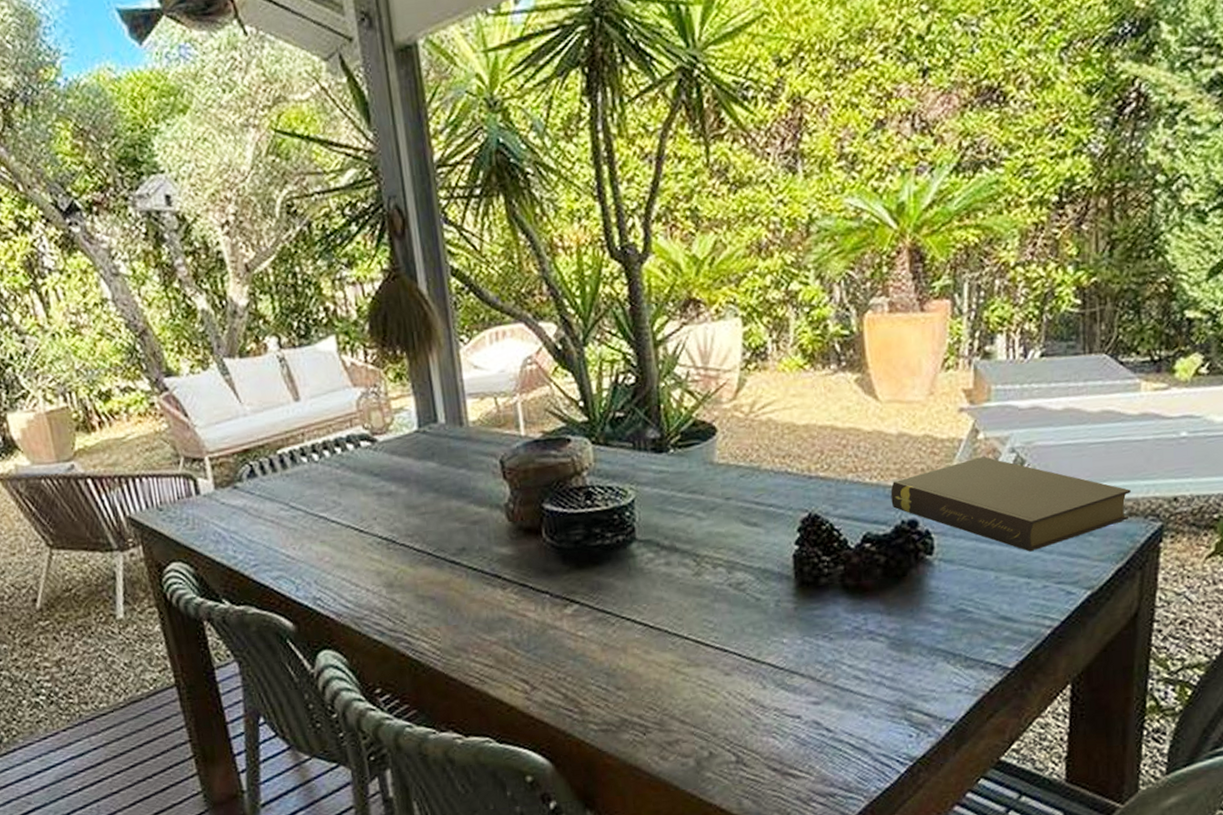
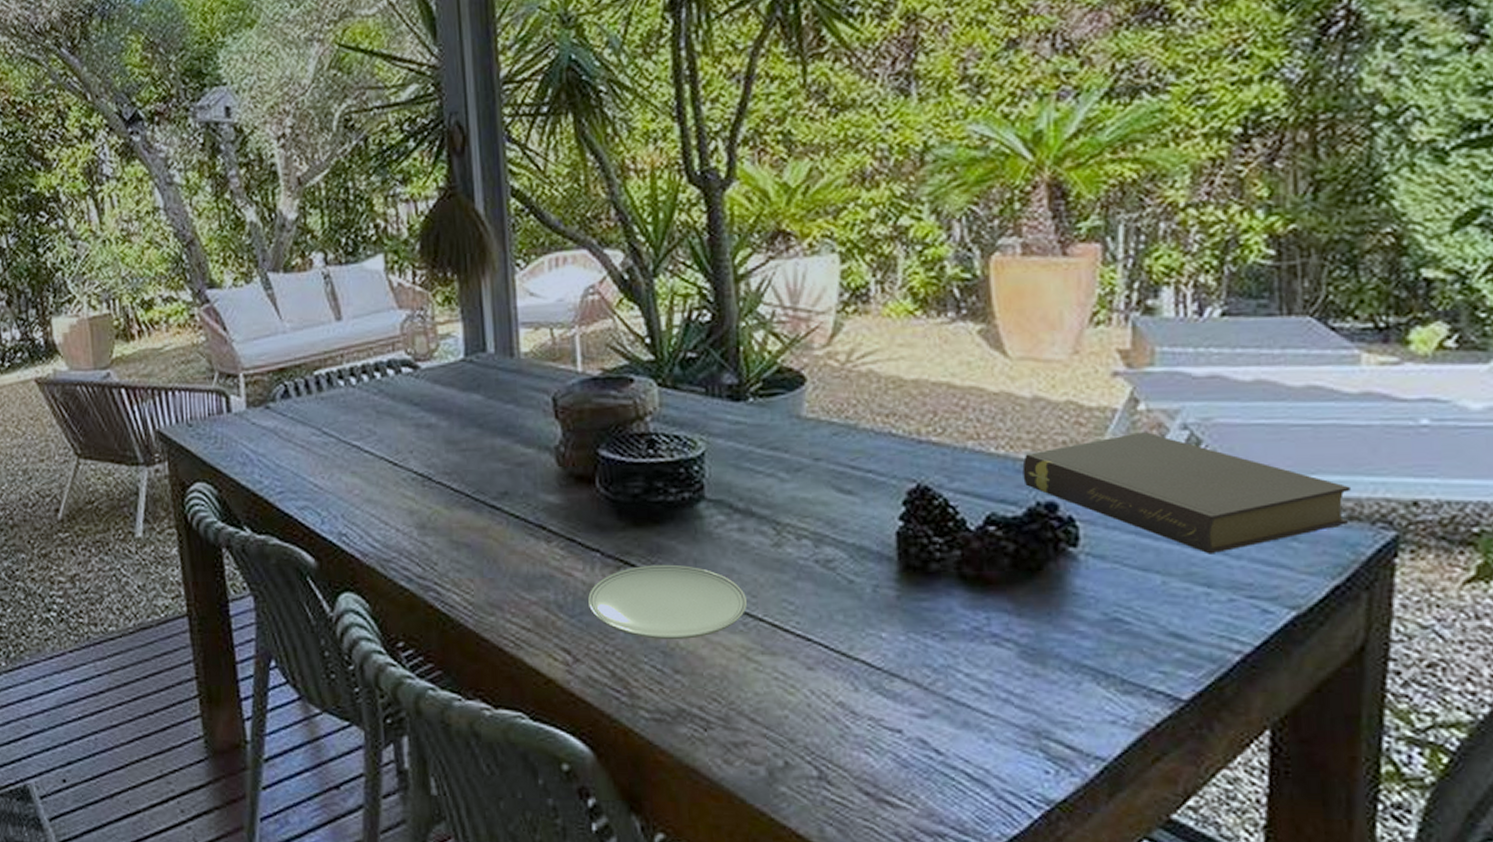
plate: none [541,598,675,664] -> present [588,564,748,639]

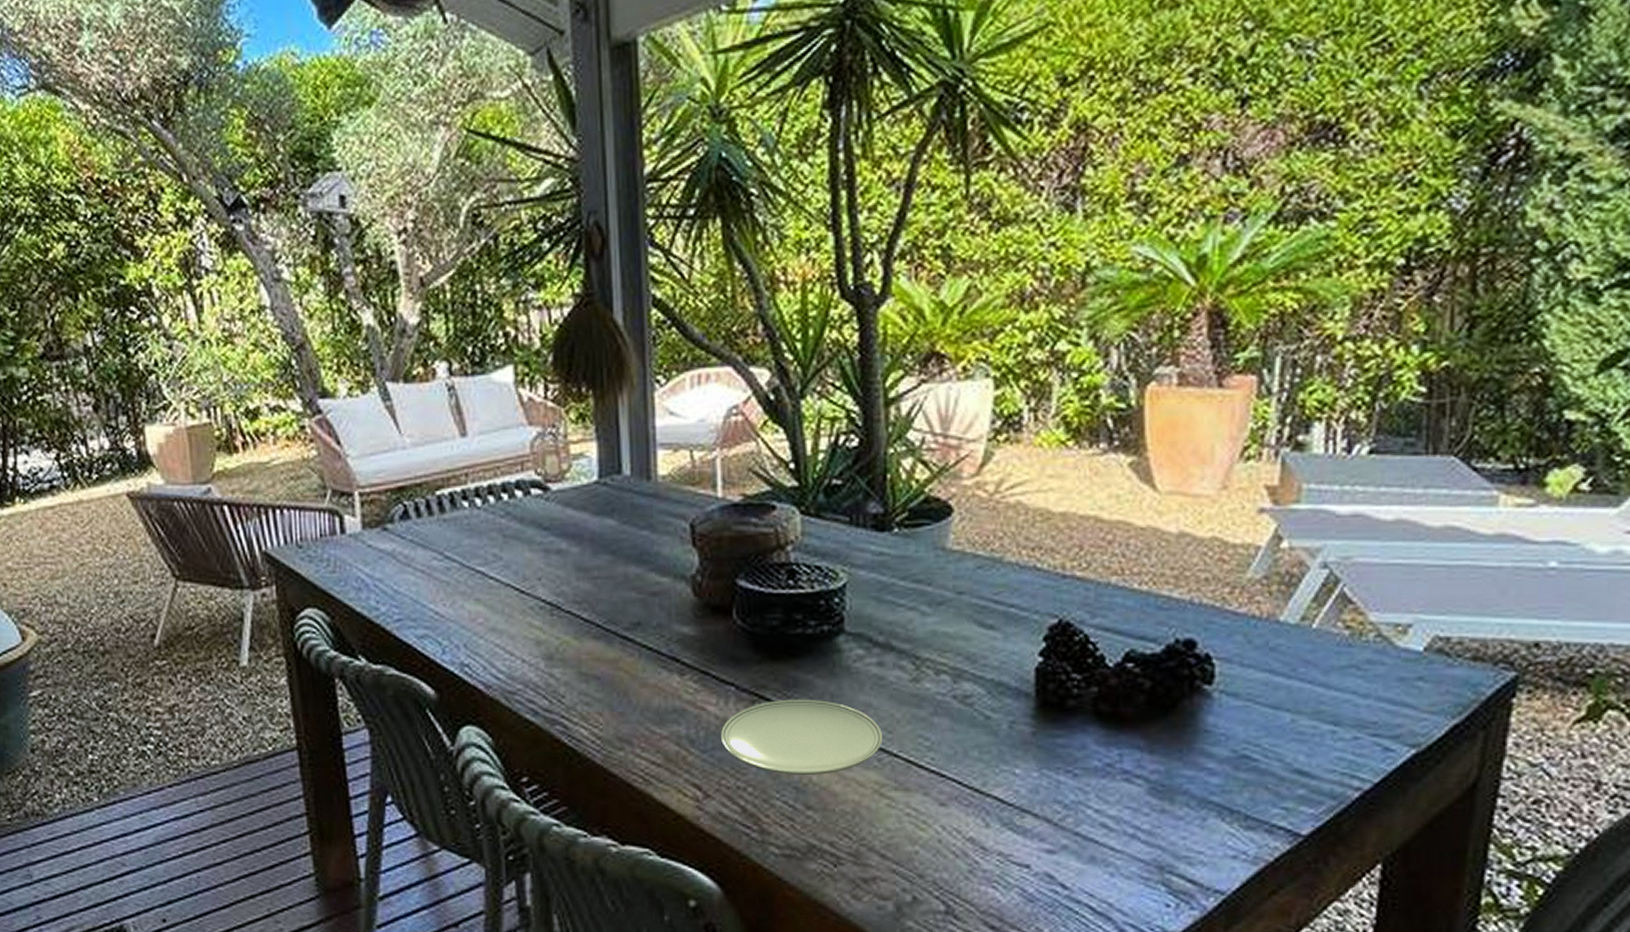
book: present [1022,432,1351,554] -> none [1164,570,1477,693]

